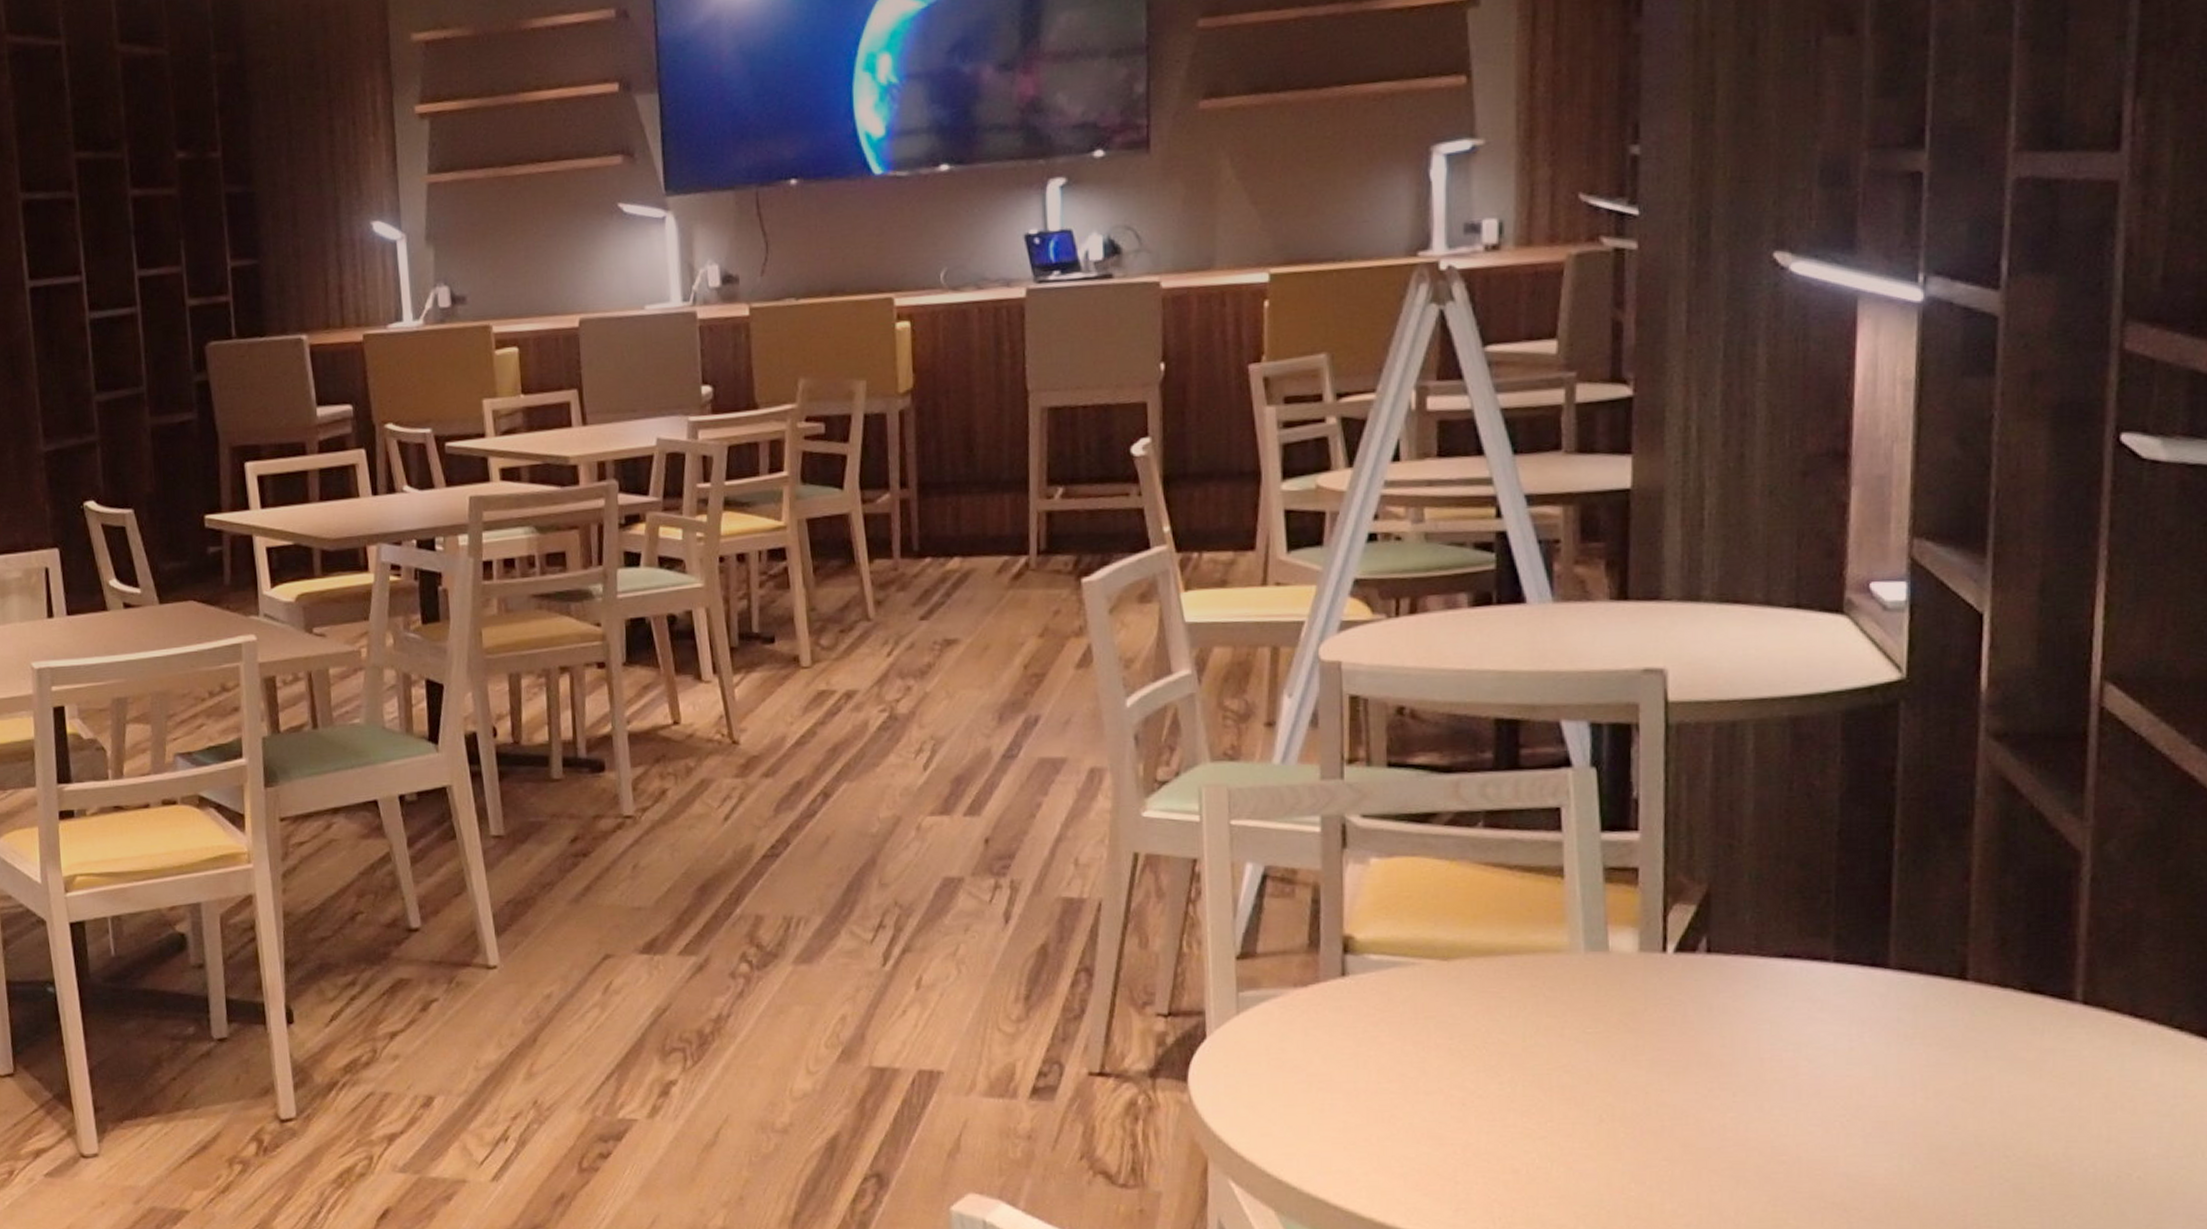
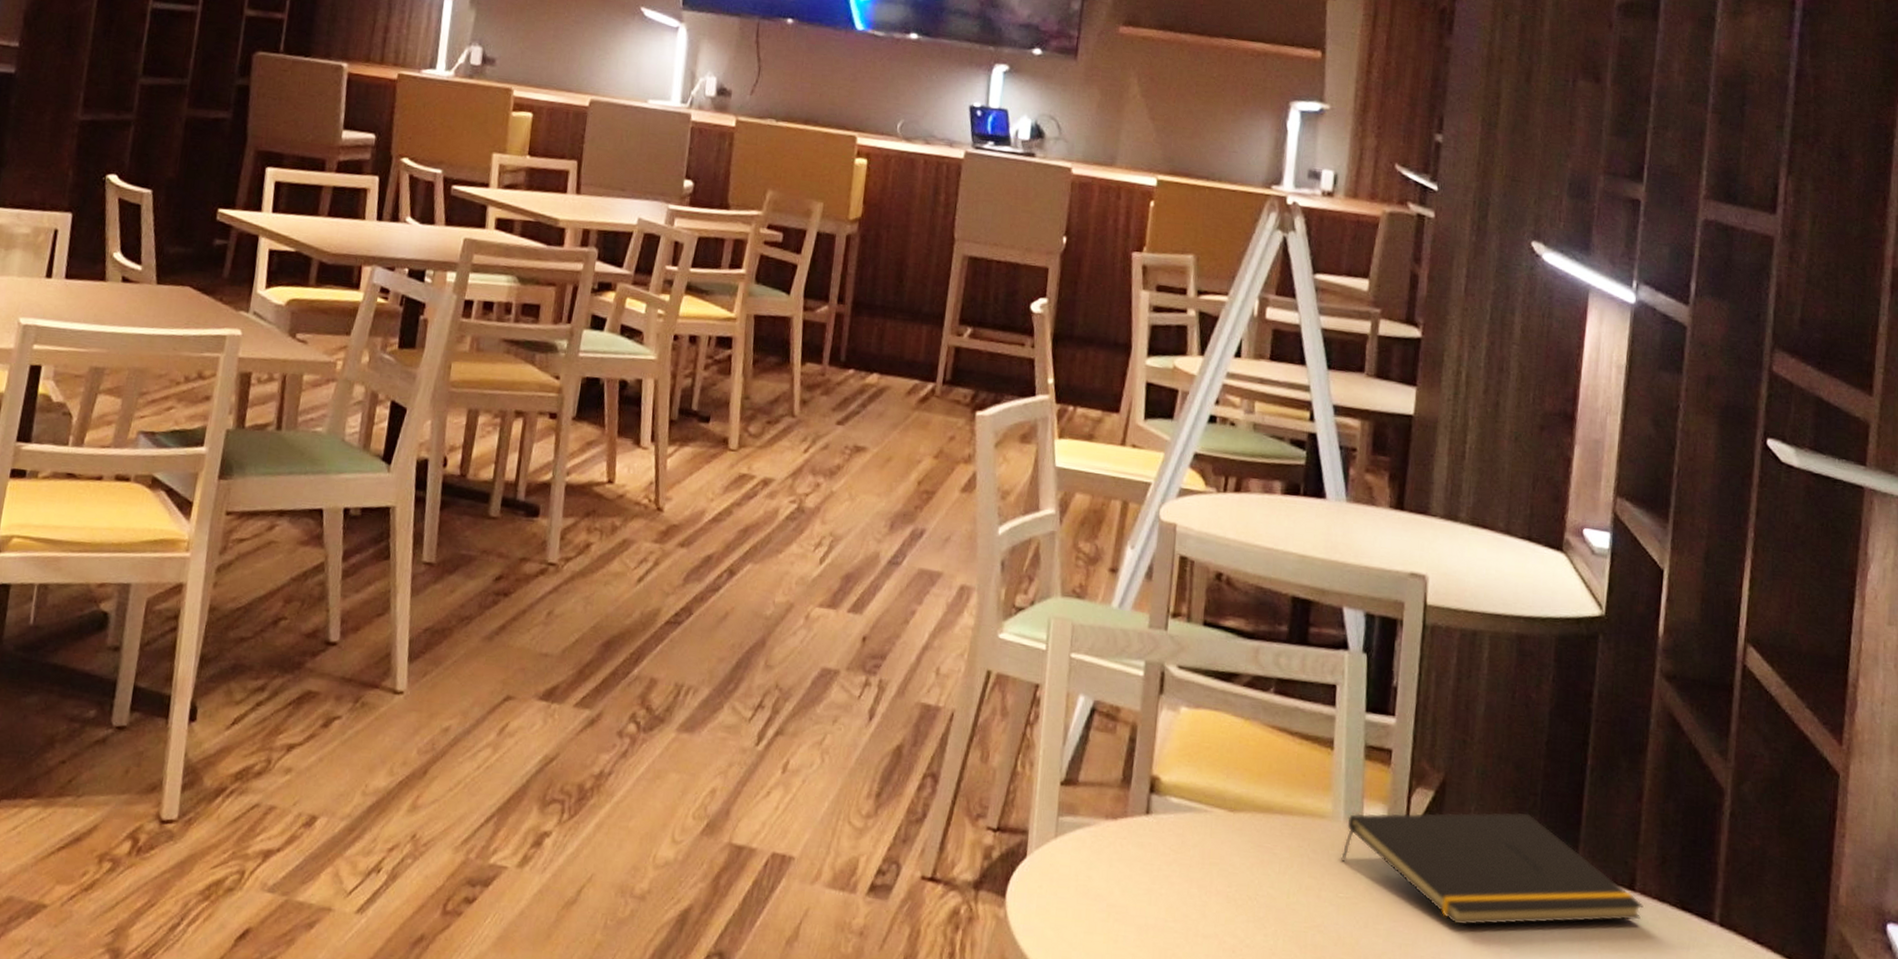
notepad: none [1584,913,1980,1044] -> present [1340,812,1644,926]

